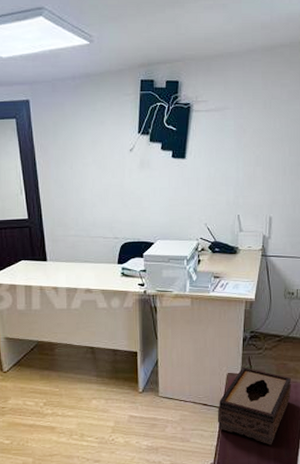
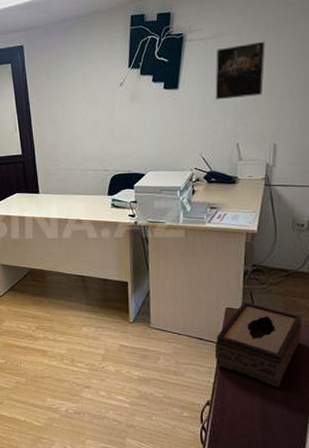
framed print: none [219,118,263,172] -> present [215,41,265,100]

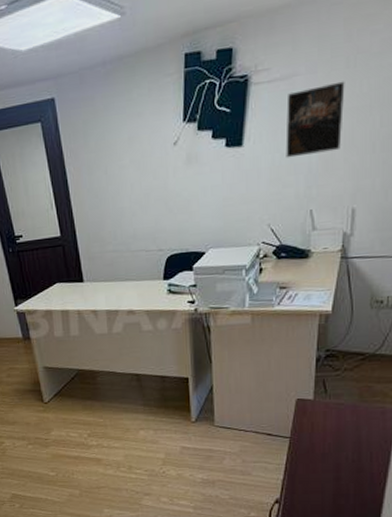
tissue box: present [214,302,302,388] -> none [284,391,377,480]

